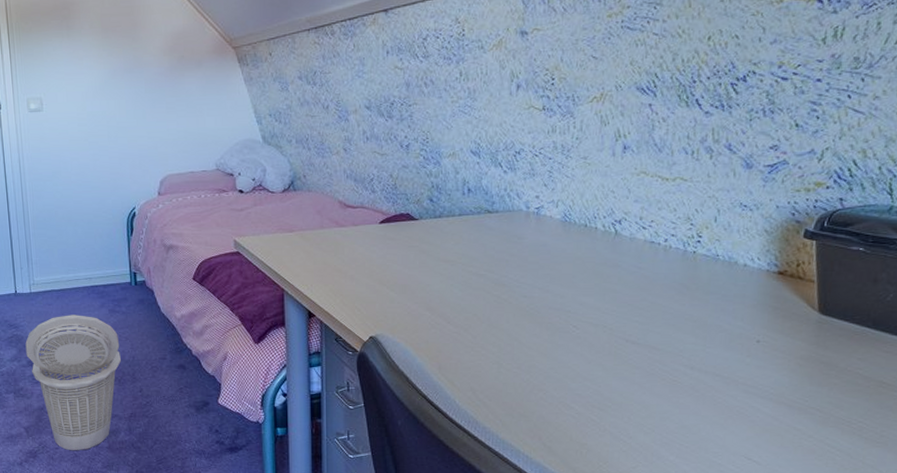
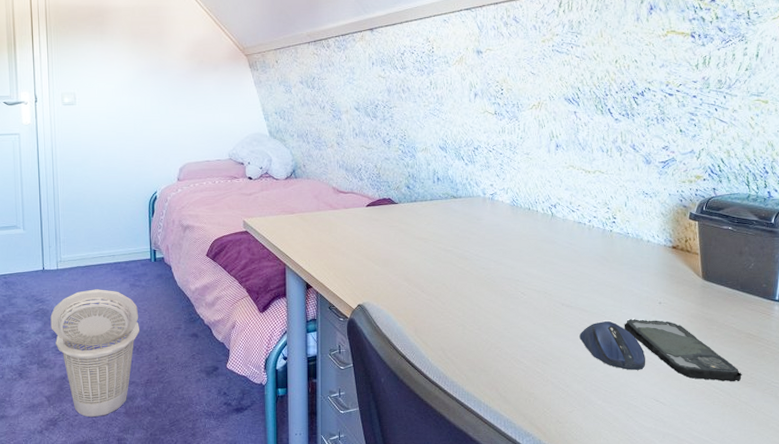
computer mouse: none [648,362,736,422] -> present [579,321,646,370]
phone: none [707,360,870,441] -> present [624,319,743,382]

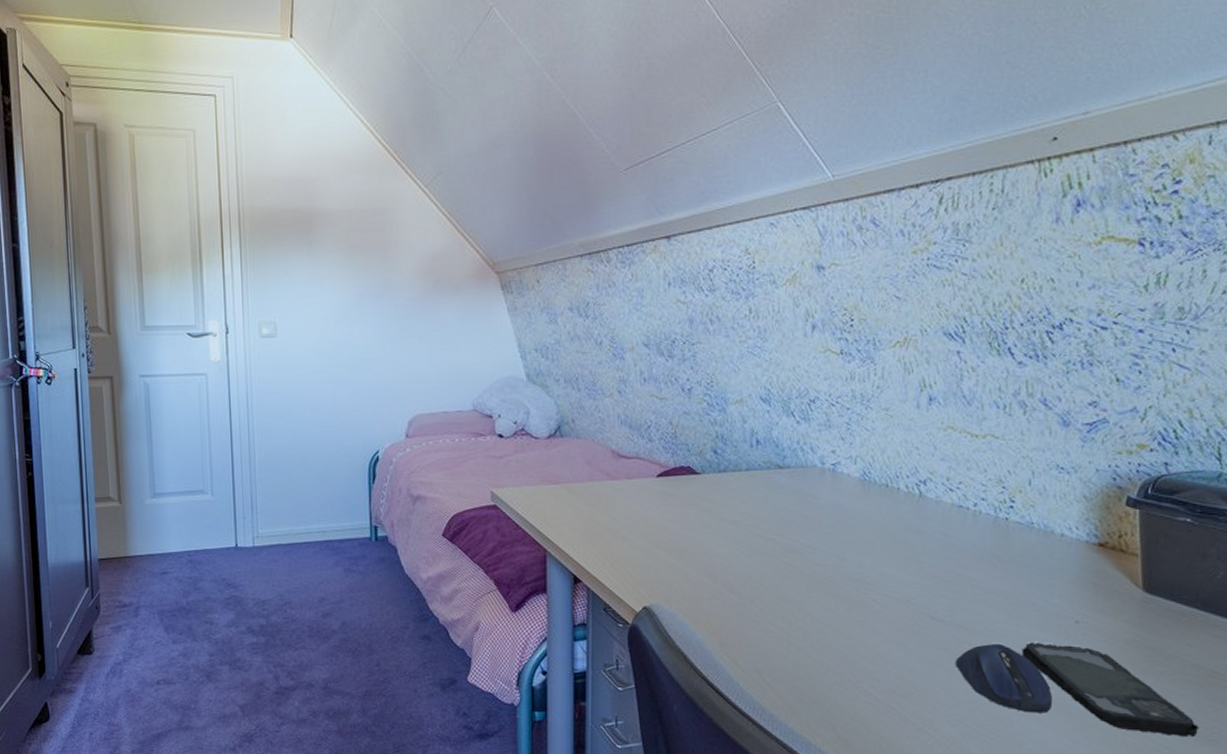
laundry basket: present [50,289,140,418] -> none [245,573,357,735]

